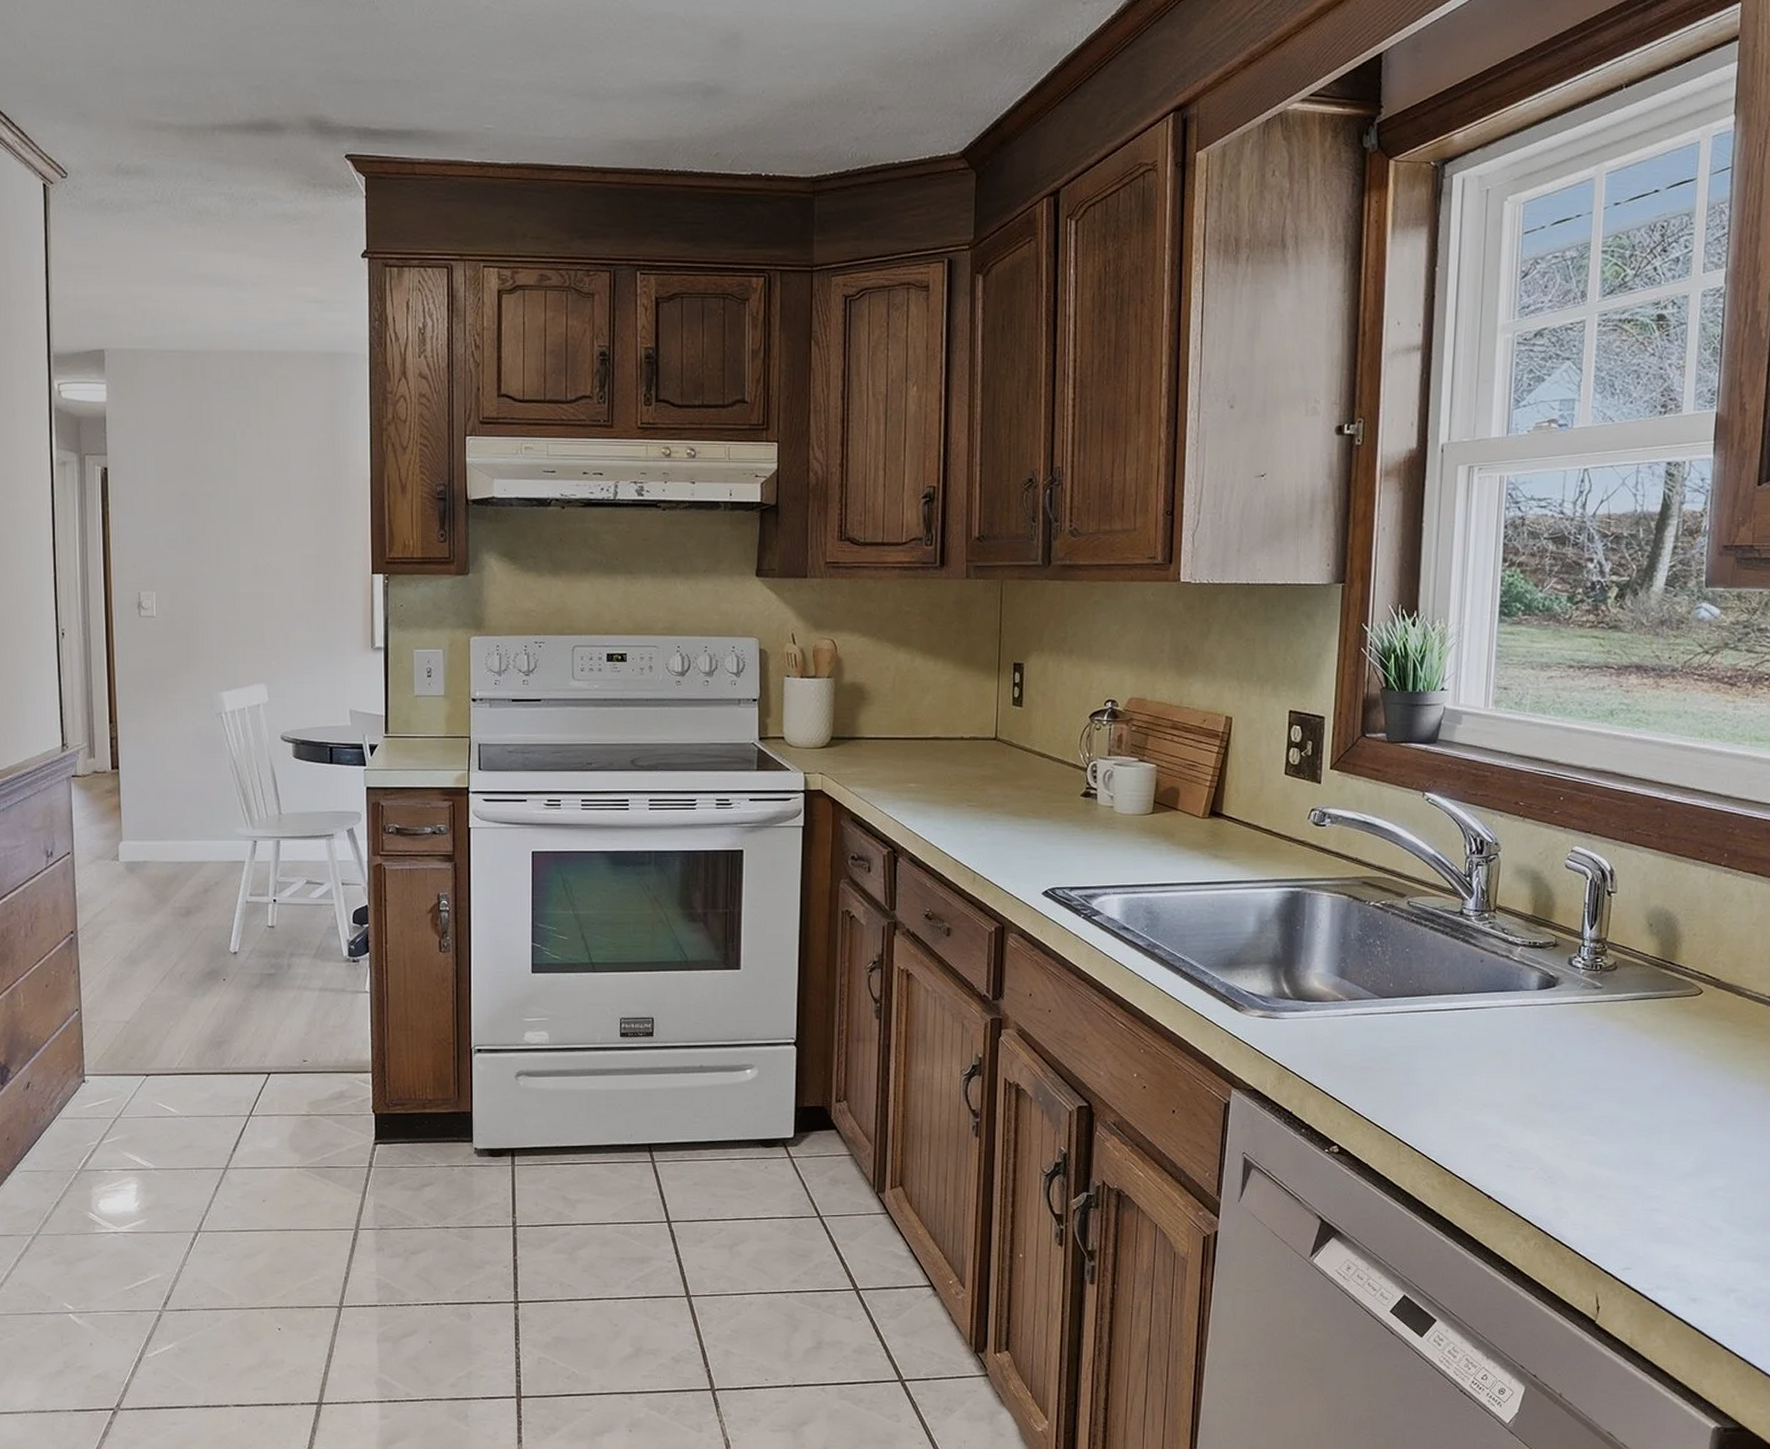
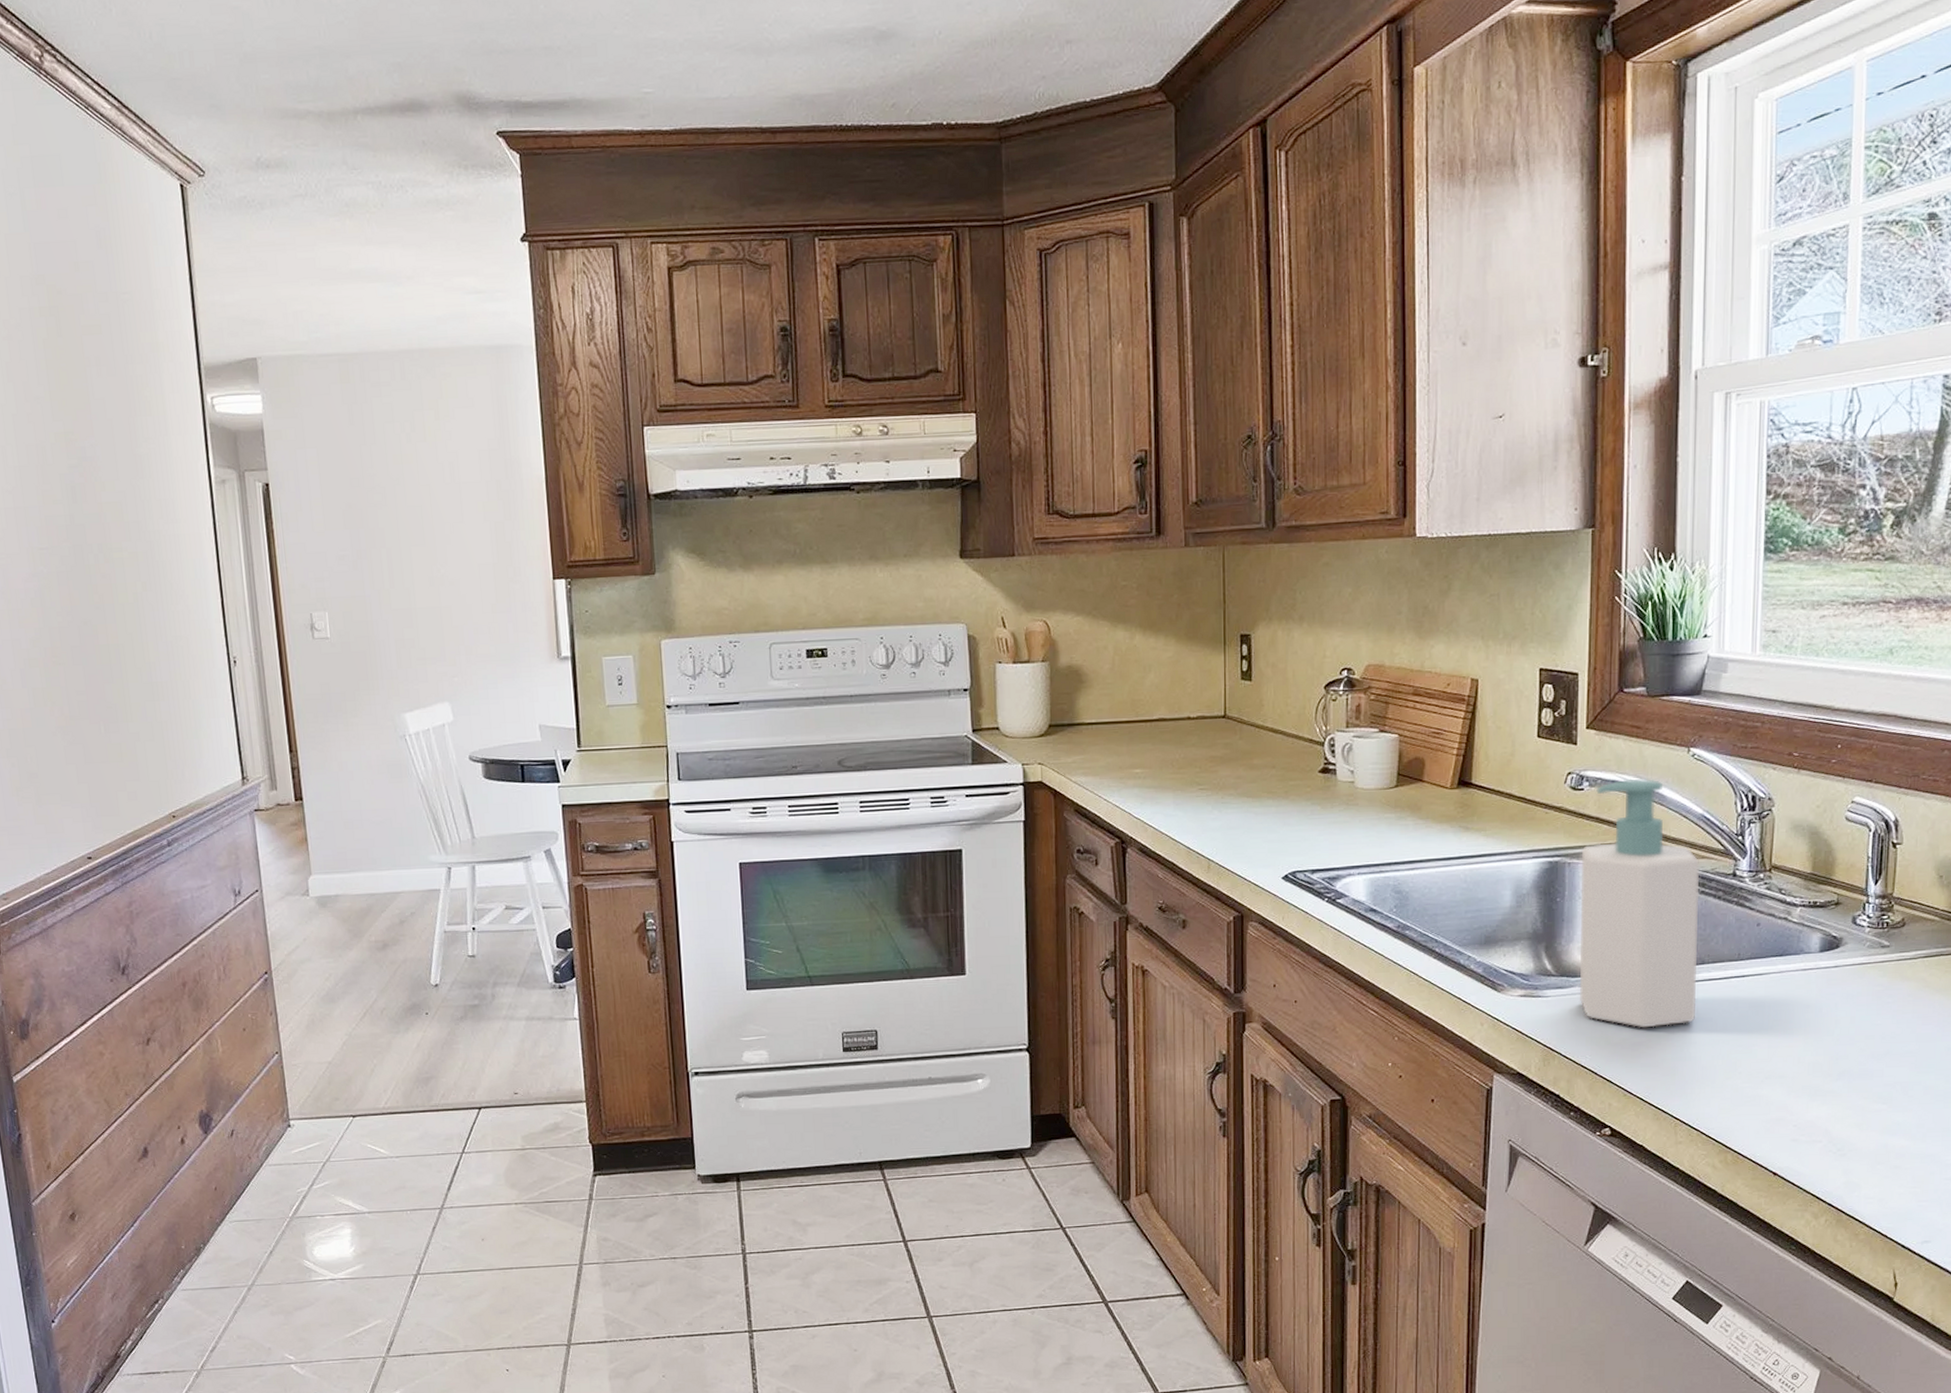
soap bottle: none [1313,818,1431,1053] -> present [1579,778,1700,1028]

